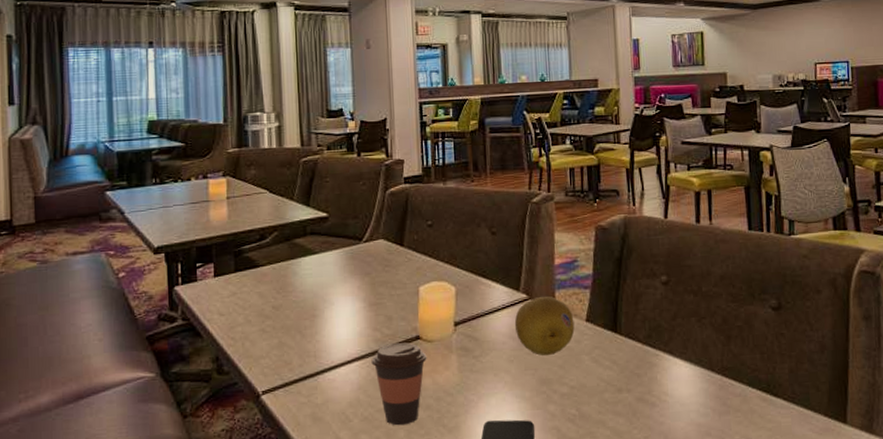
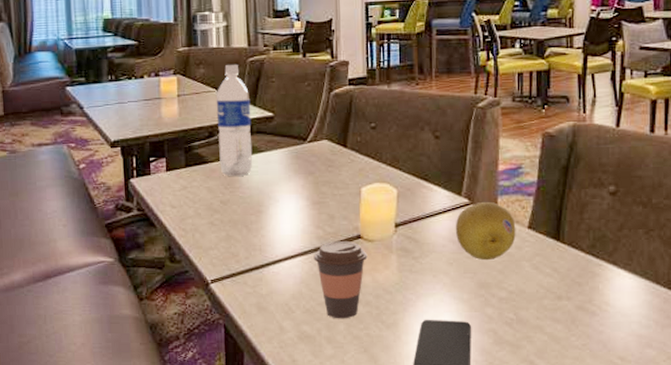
water bottle: none [267,165,307,280] -> present [216,65,253,176]

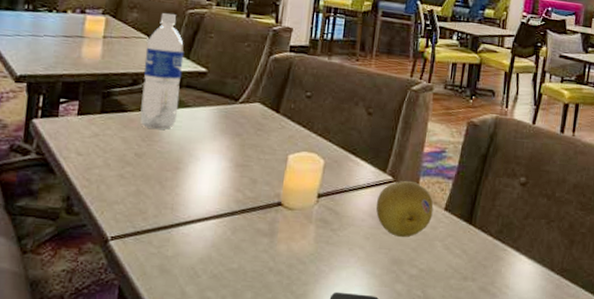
coffee cup: present [314,241,368,319] -> none [229,206,286,287]

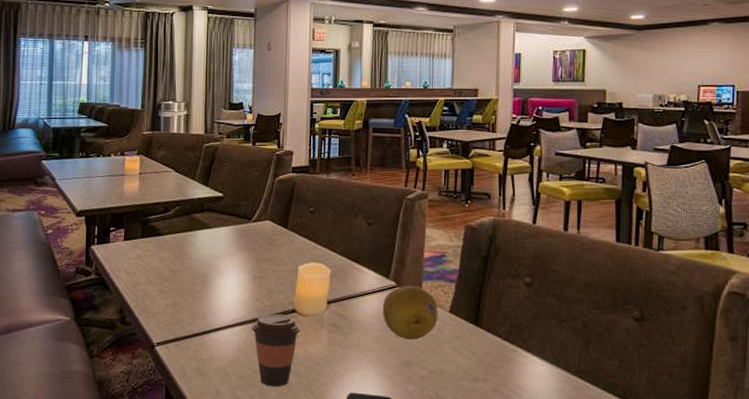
water bottle: present [140,13,185,129] -> none [172,149,204,249]
coffee cup: none [229,206,286,287] -> present [251,314,301,387]

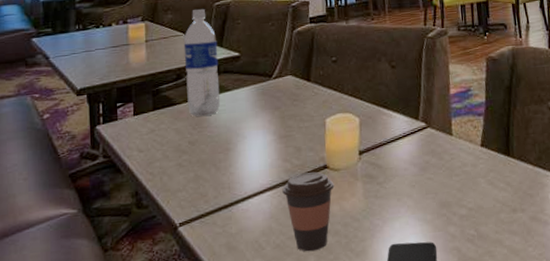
water bottle: none [172,149,204,249] -> present [183,9,220,116]
fruit: present [382,285,438,341] -> none [415,123,471,181]

